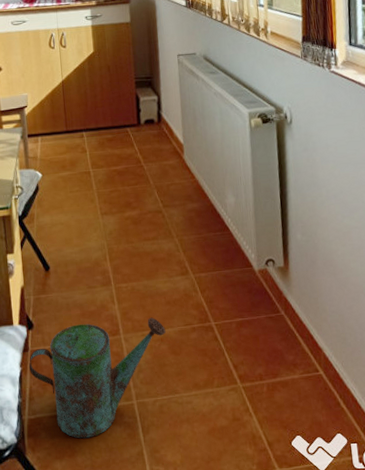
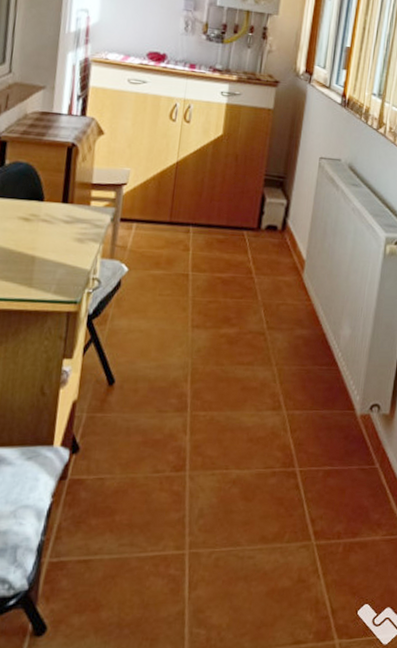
watering can: present [29,317,166,439] -> none [63,453,241,591]

